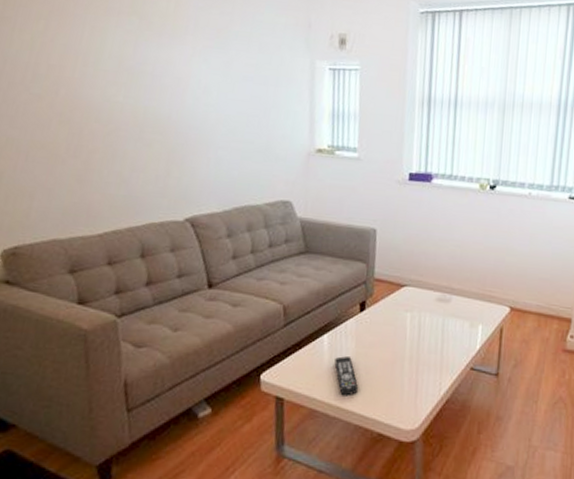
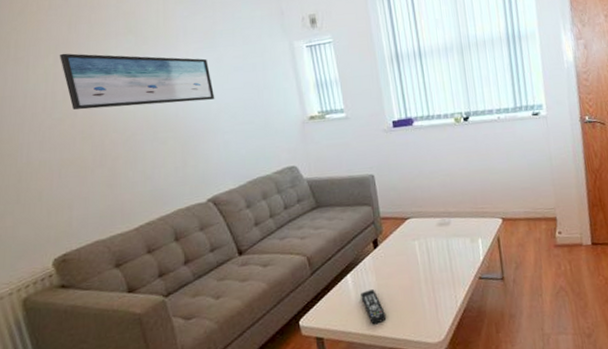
wall art: none [50,21,216,108] -> present [59,53,215,110]

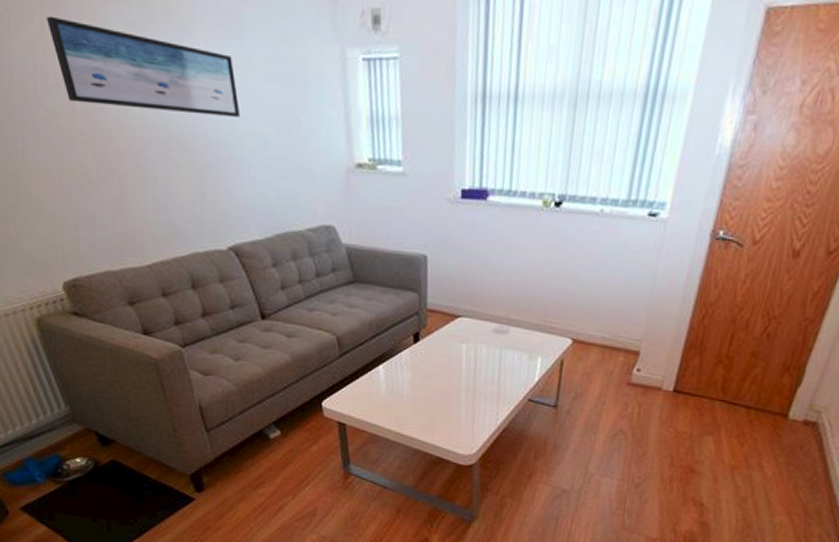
remote control: present [361,289,387,325] -> none [391,386,417,423]

